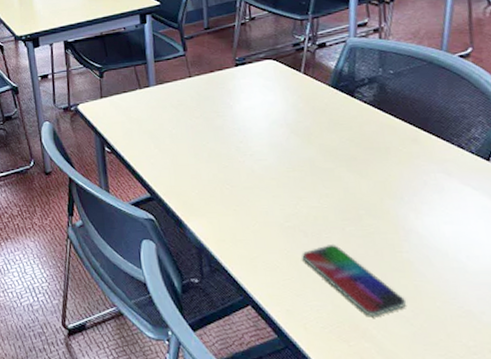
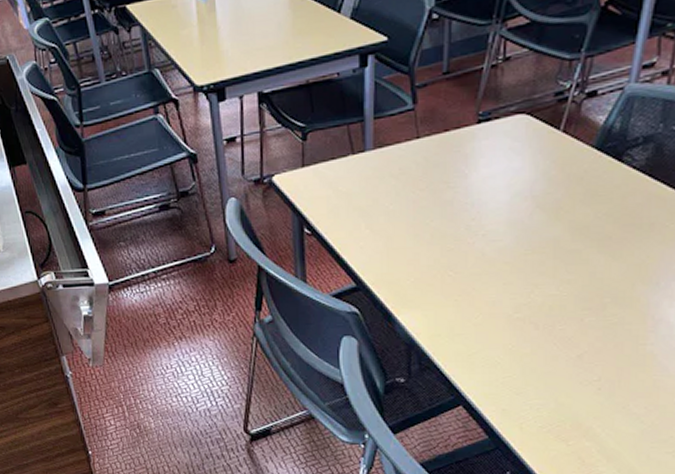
smartphone: present [302,245,406,316] -> none [528,338,639,414]

